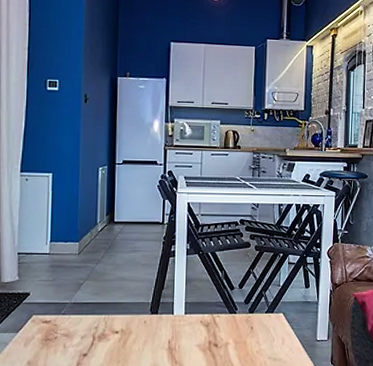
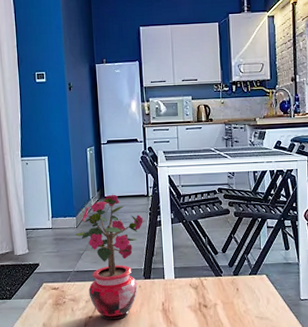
potted plant: none [76,219,158,359] -> present [75,194,145,320]

